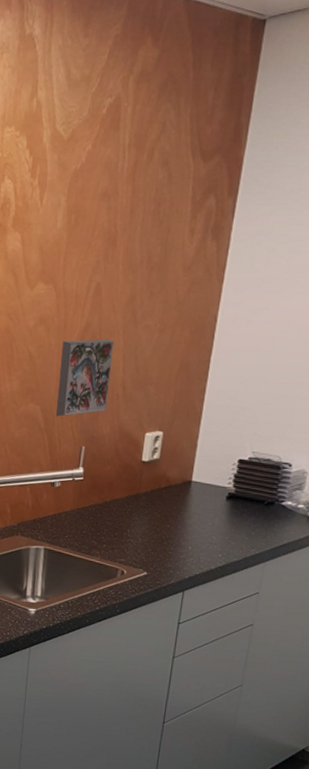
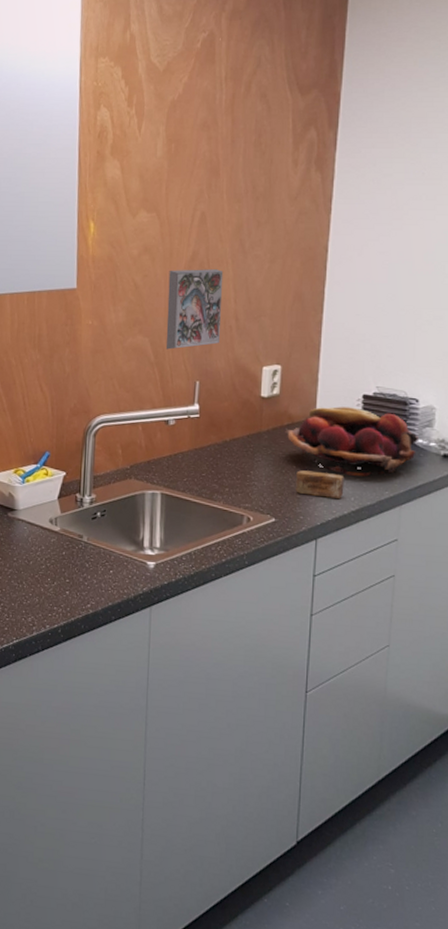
fruit basket: none [162,470,289,535] -> present [285,407,420,476]
soap bar: none [168,529,215,556] -> present [296,470,345,500]

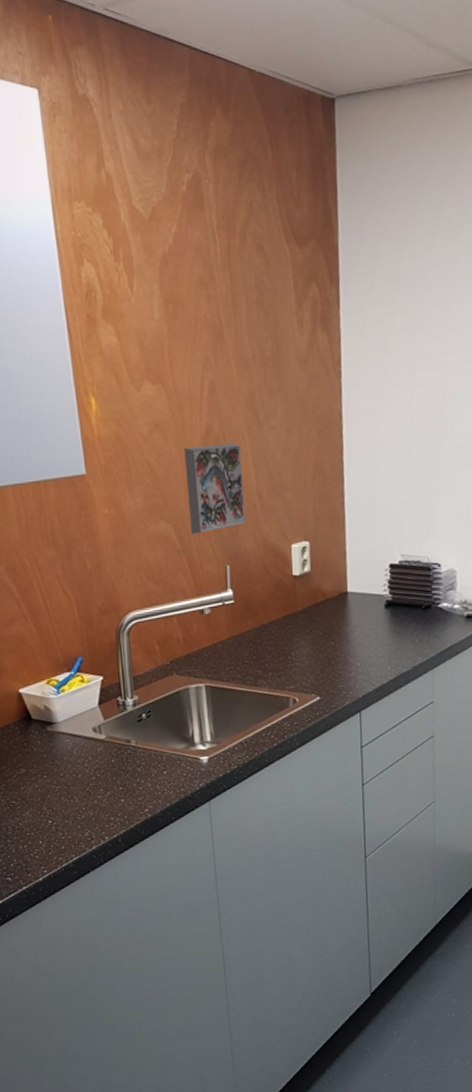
fruit basket: present [285,407,420,476] -> none [320,577,445,646]
soap bar: present [296,470,345,500] -> none [335,645,381,670]

